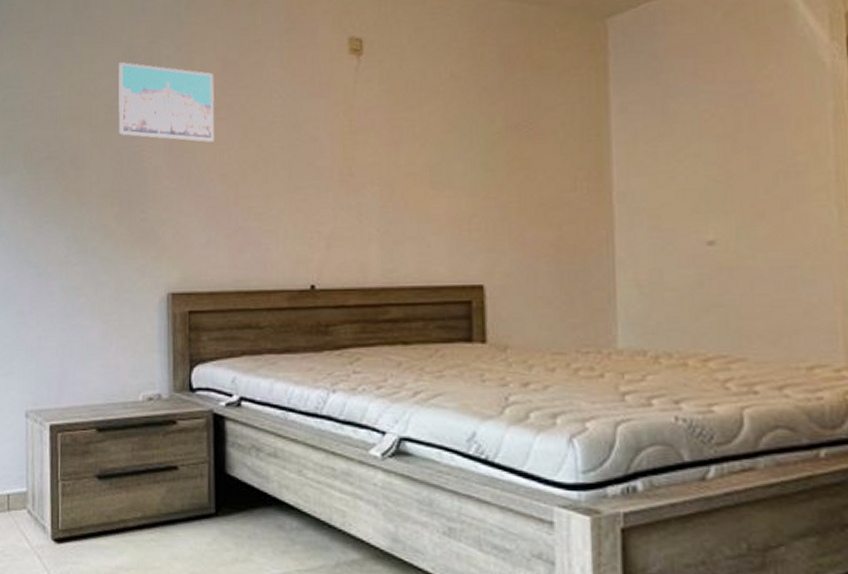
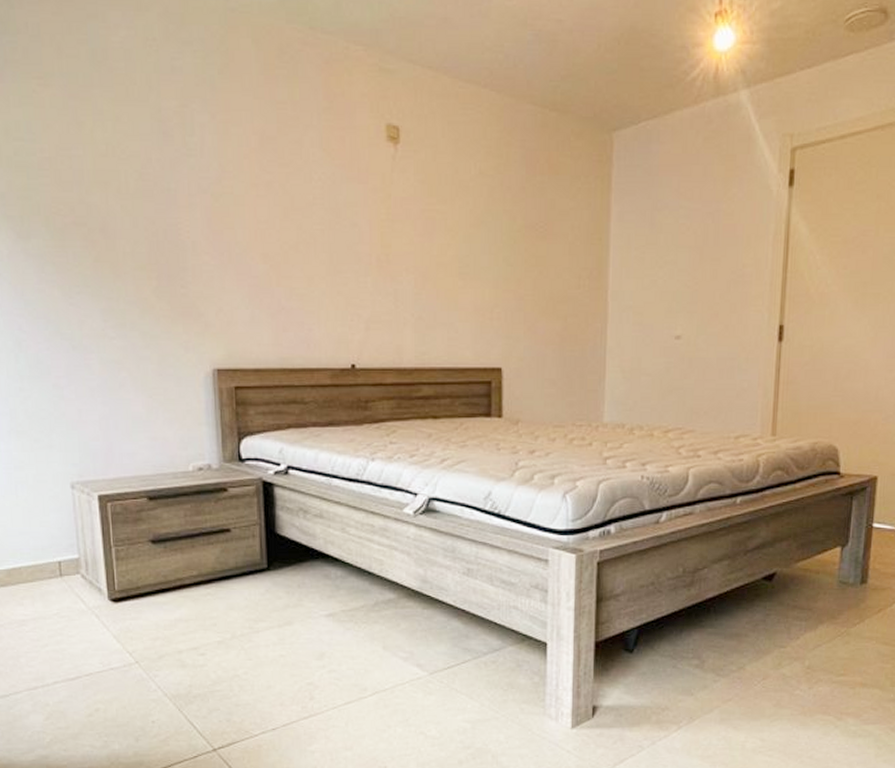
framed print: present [117,62,214,143] -> none [146,125,254,220]

